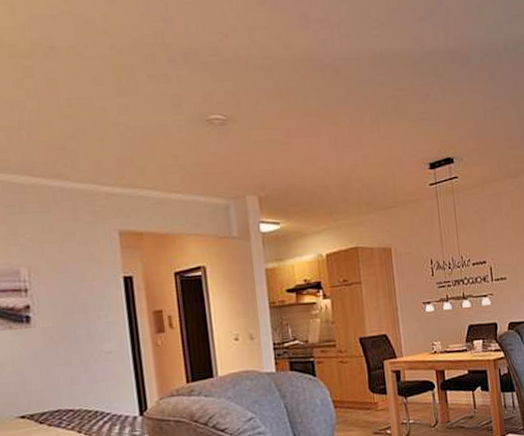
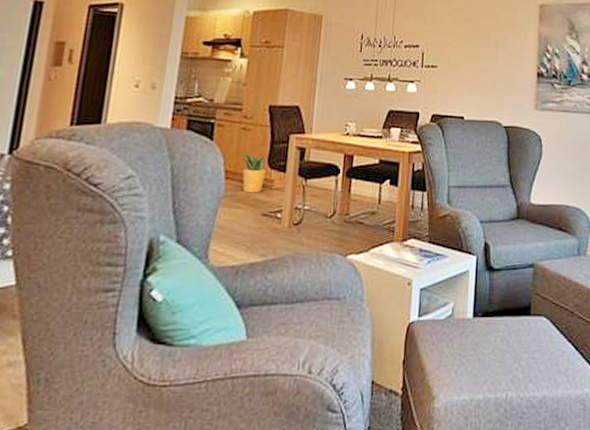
potted plant: none [344,382,370,417] -> present [240,152,267,193]

